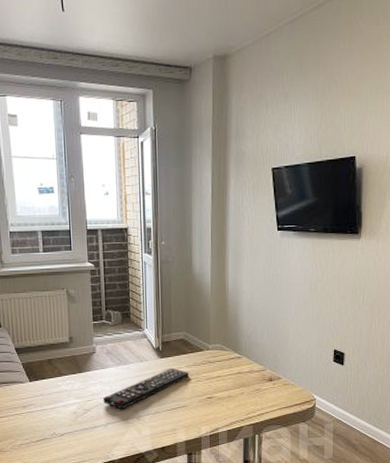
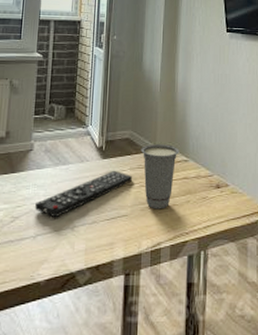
cup: none [195,343,233,401] -> present [140,144,180,210]

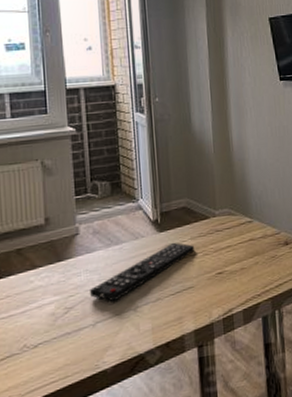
cup: present [140,144,180,210] -> none [200,207,242,277]

